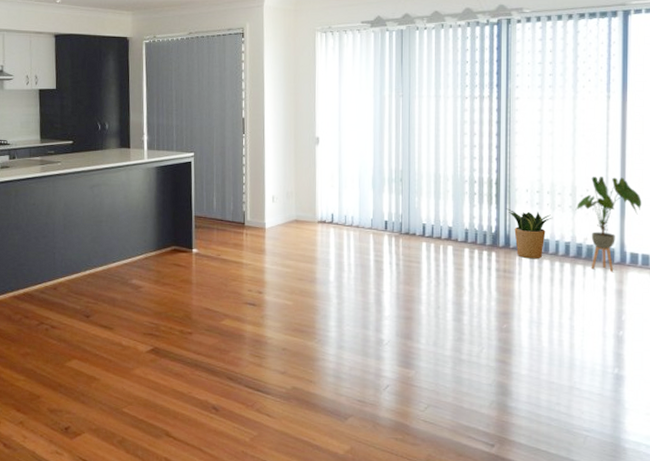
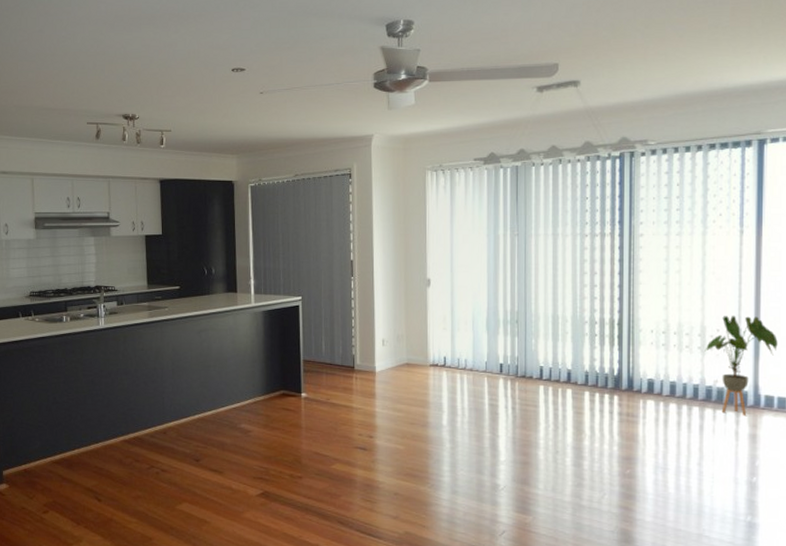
potted plant: present [506,208,553,259] -> none [629,350,680,403]

